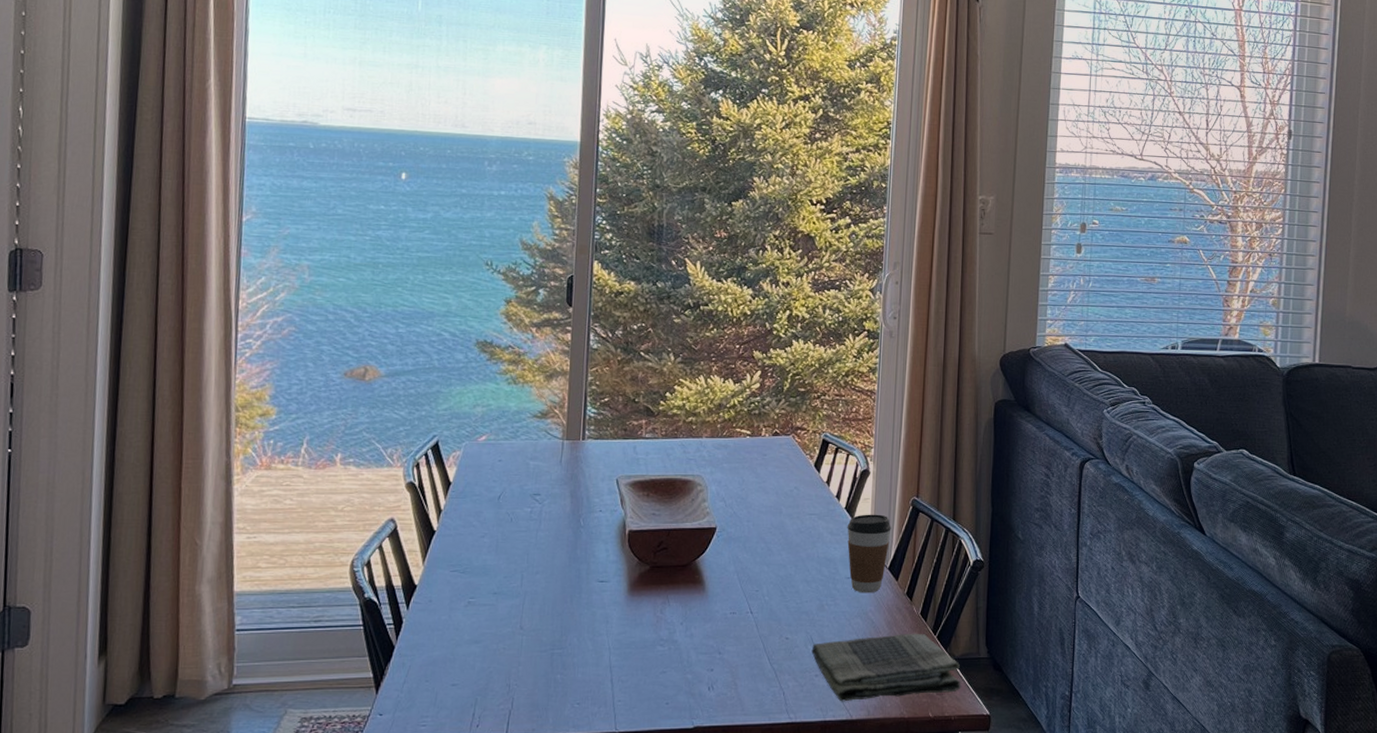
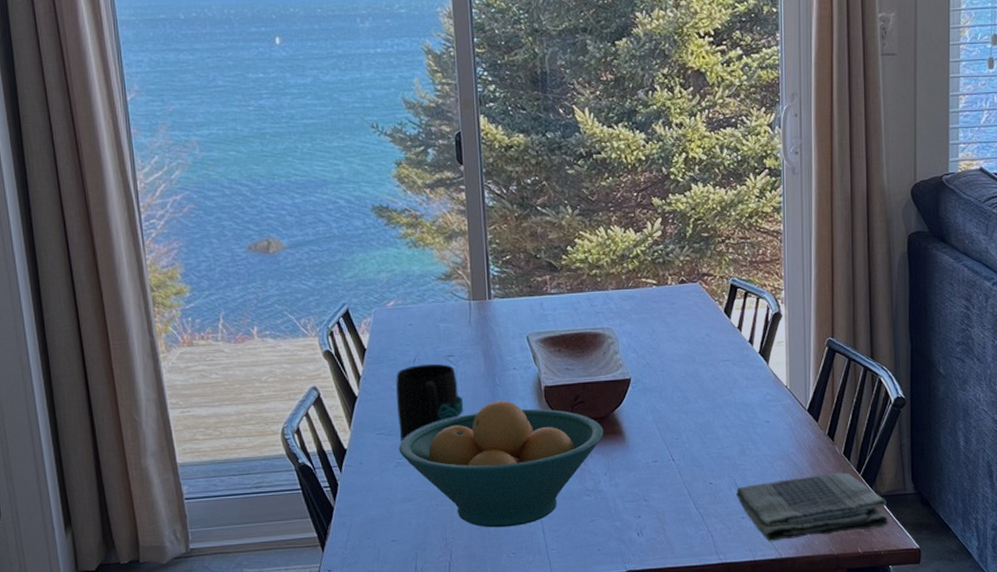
fruit bowl: none [471,543,685,675] -> present [399,400,604,528]
mug: none [474,501,545,581] -> present [396,363,464,443]
coffee cup: present [847,514,892,593] -> none [762,357,808,436]

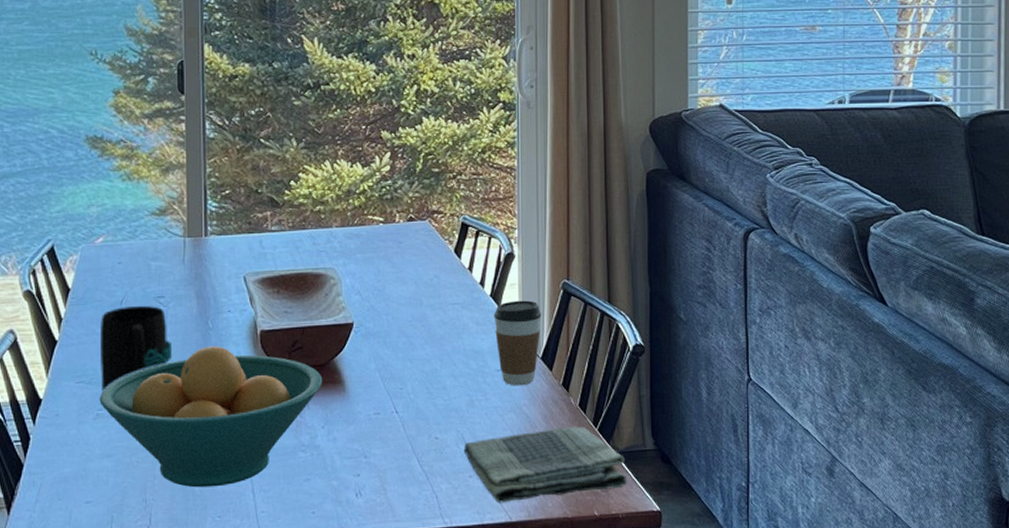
coffee cup: none [762,357,808,436] -> present [494,300,542,386]

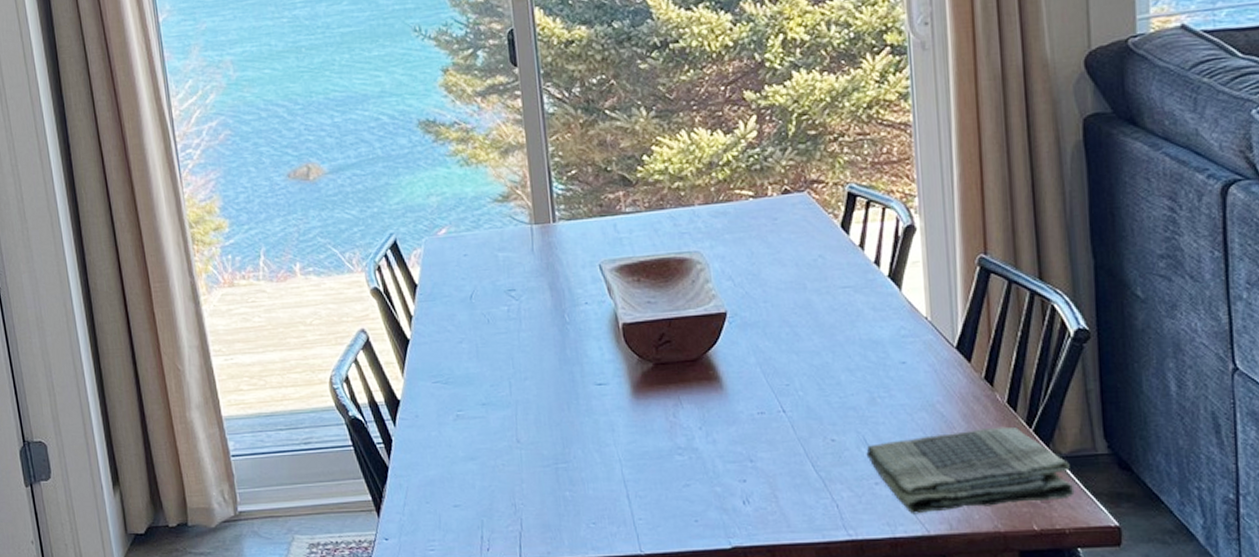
fruit bowl: present [99,346,323,488] -> none [457,341,697,493]
mug: present [100,305,173,392] -> none [451,299,530,392]
coffee cup: present [494,300,542,386] -> none [893,280,954,381]

